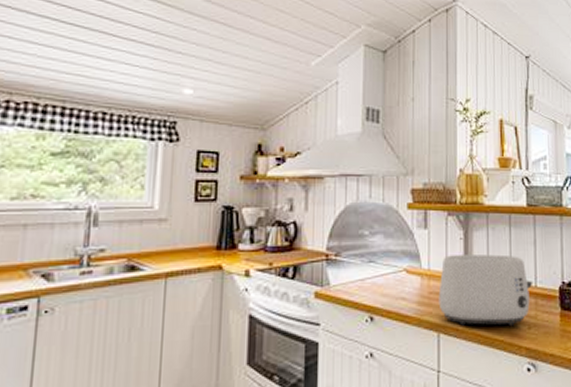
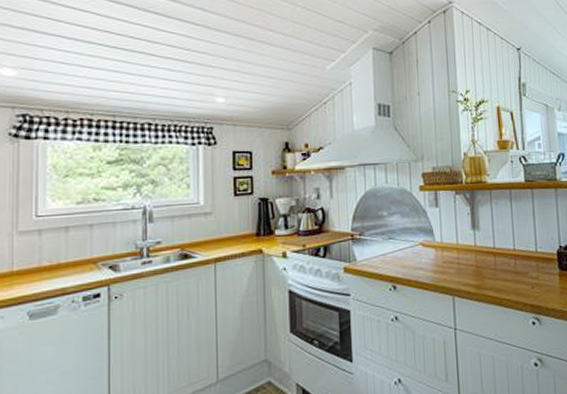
toaster: present [438,254,533,327] -> none [451,225,534,289]

